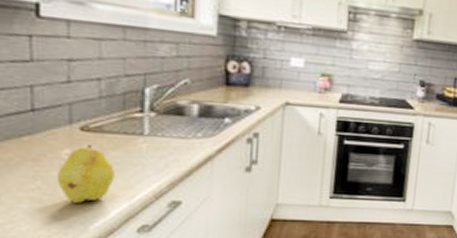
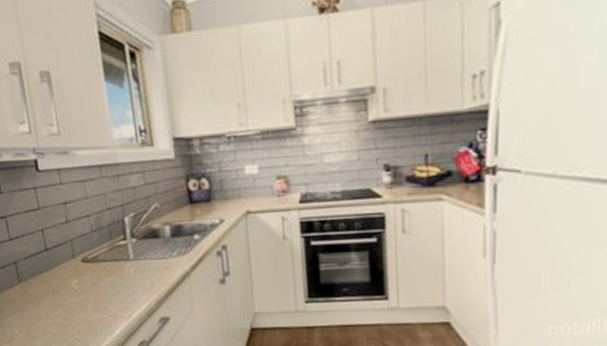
fruit: present [56,144,115,203] -> none [71,273,114,325]

